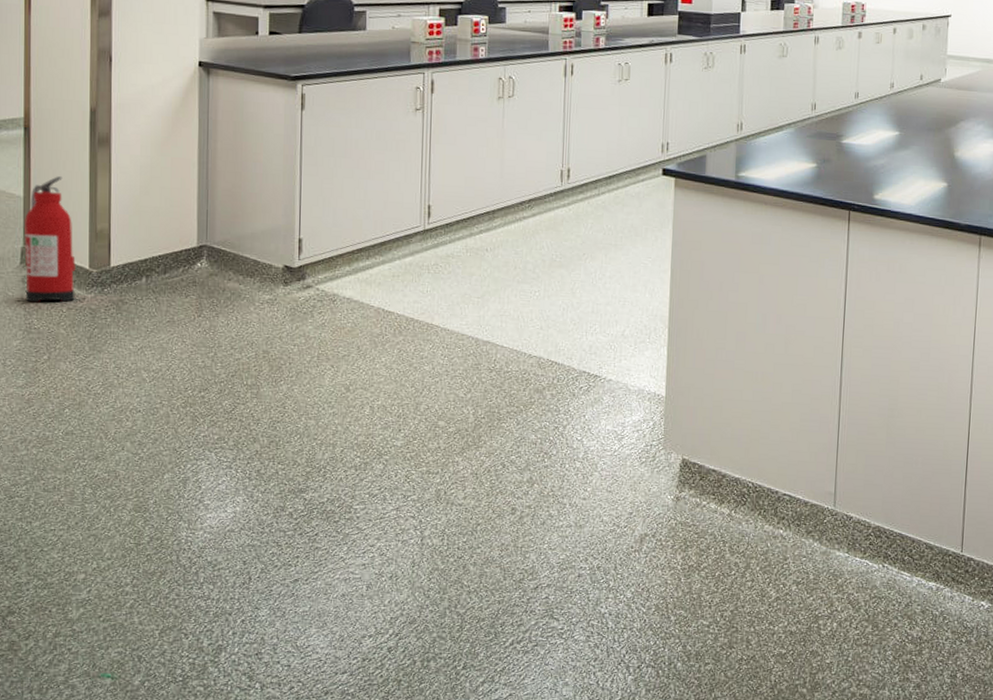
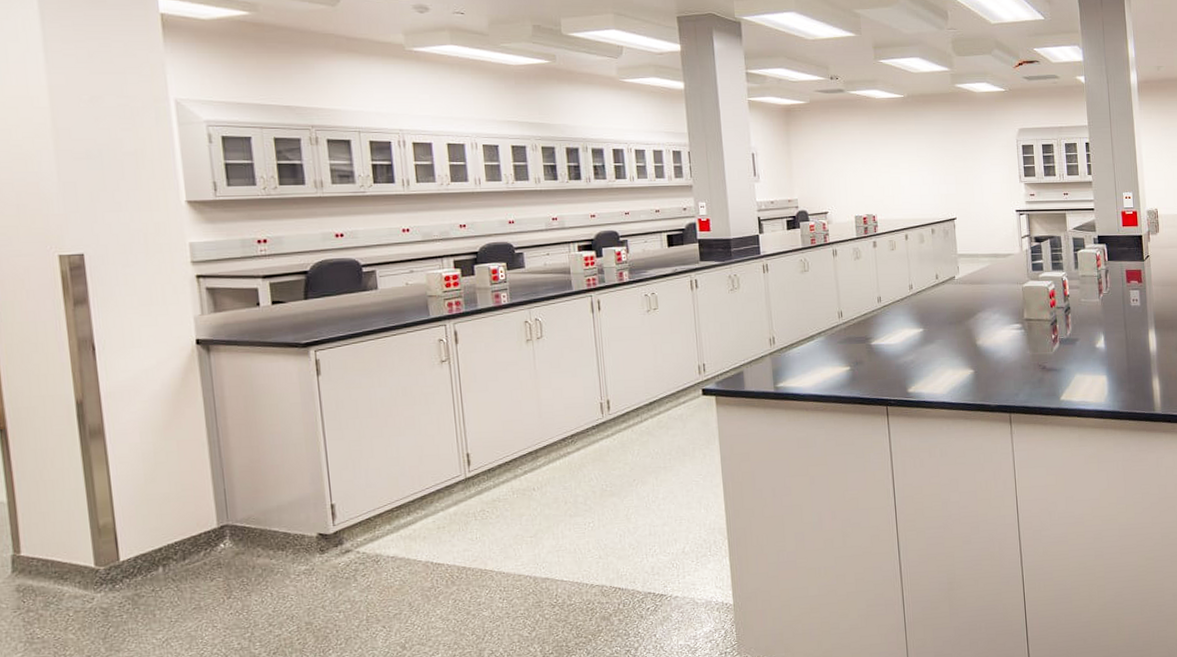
fire extinguisher: present [24,176,76,303] -> none [12,475,82,611]

